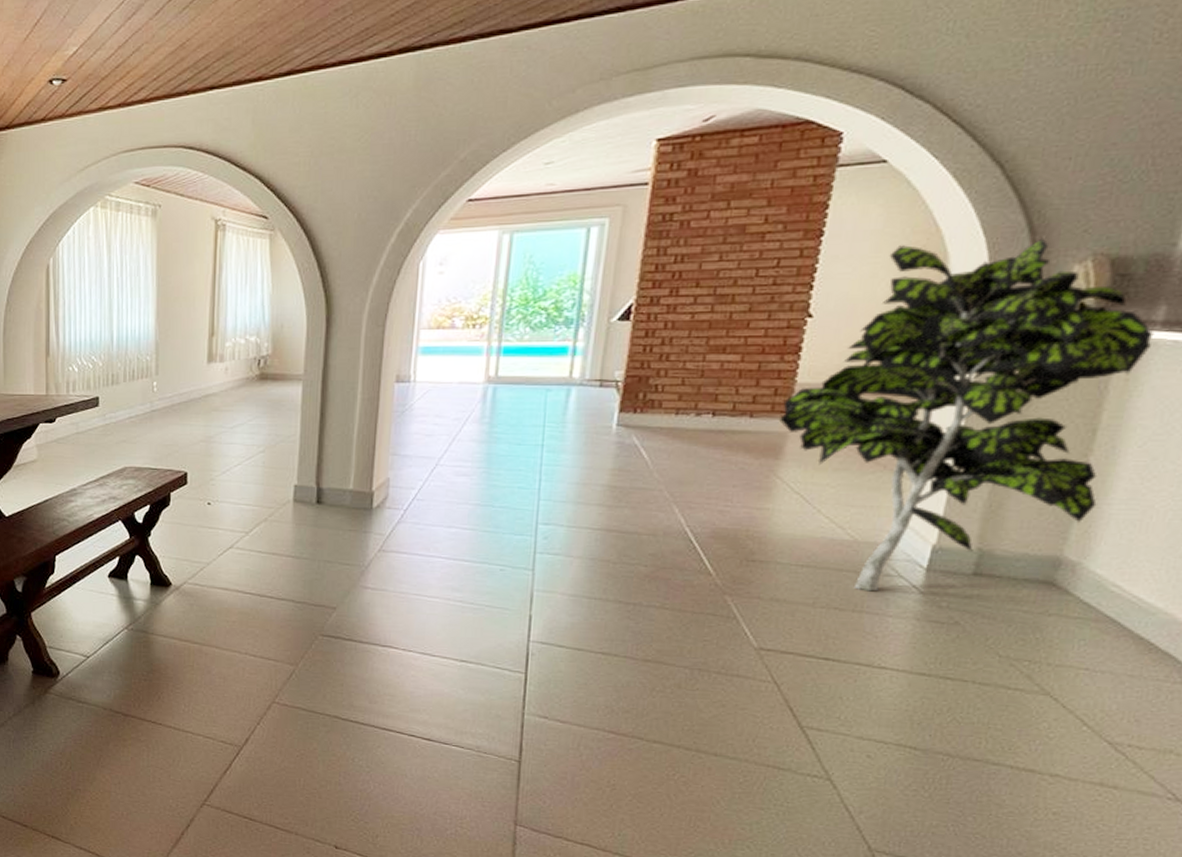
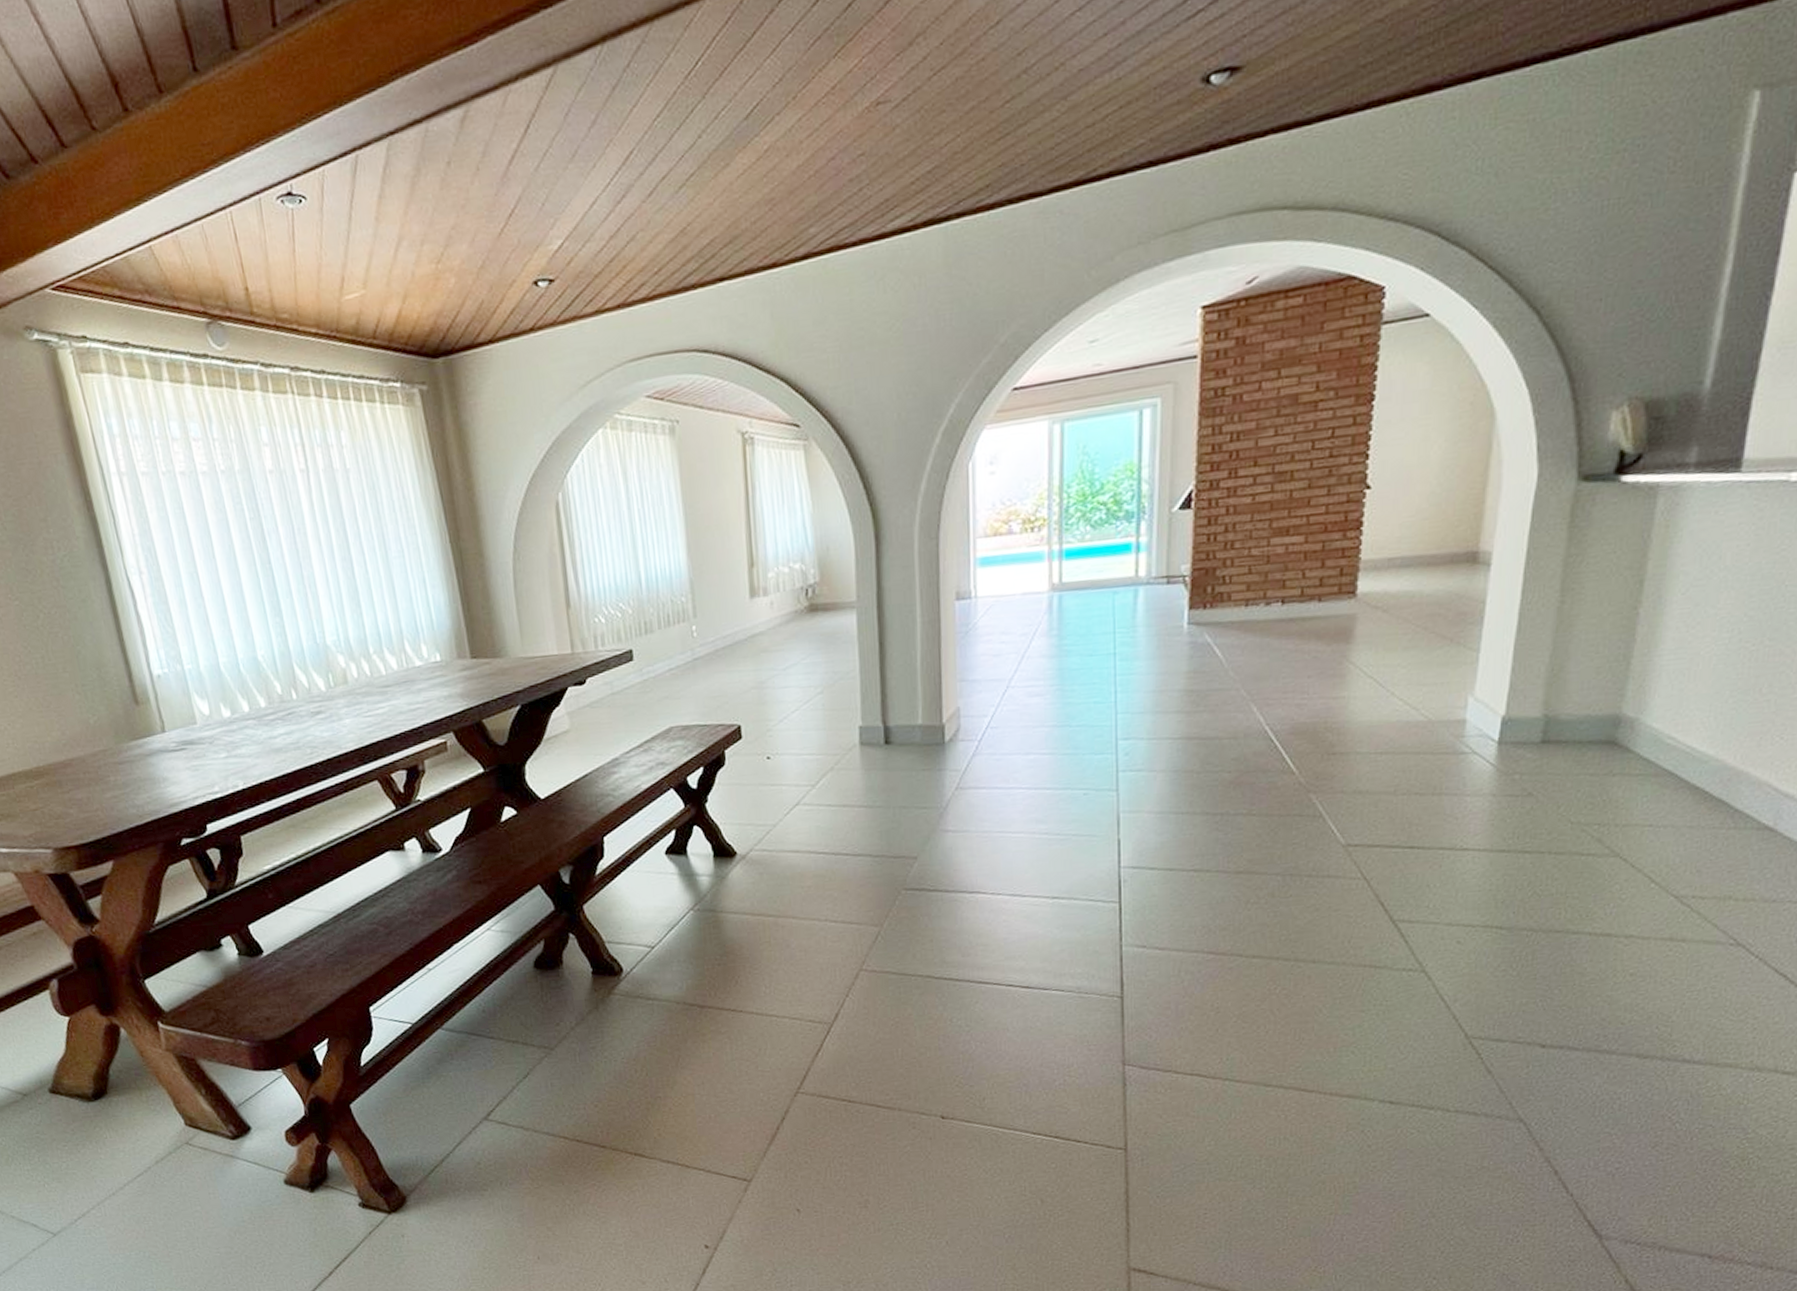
indoor plant: present [778,238,1155,592] -> none [1346,385,1689,773]

